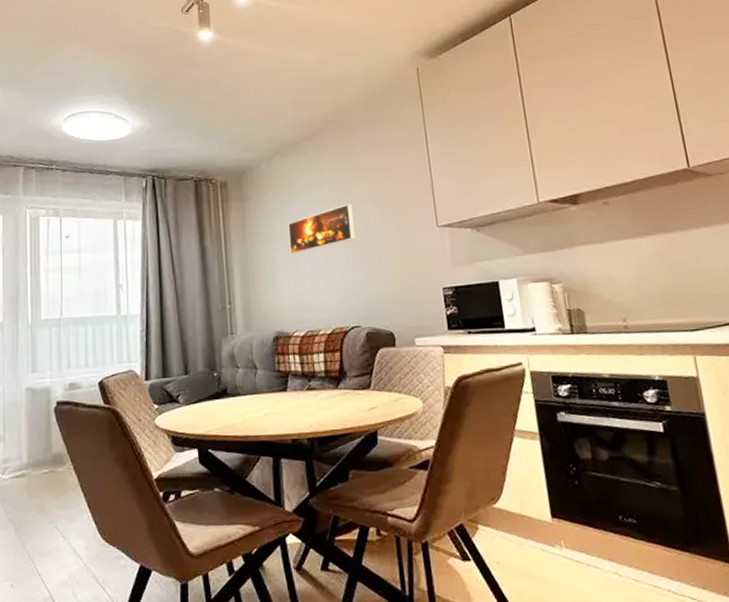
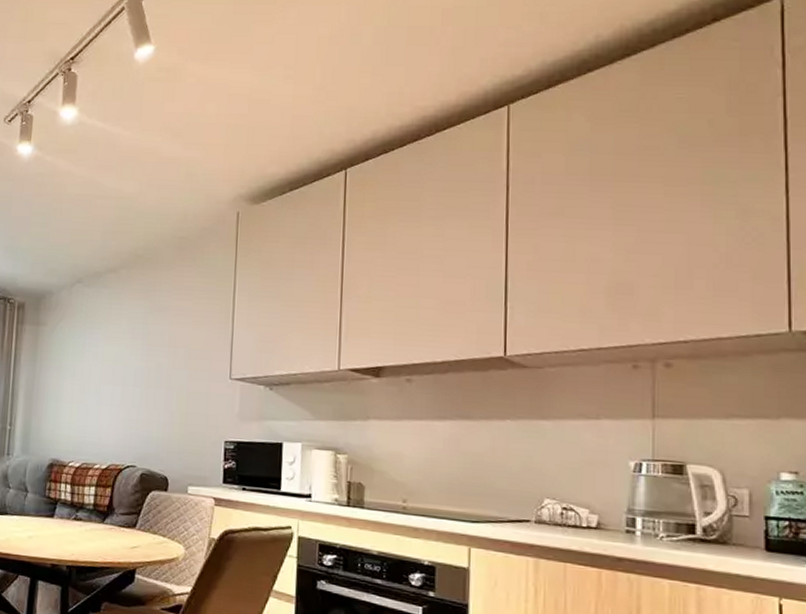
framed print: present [288,204,356,255] -> none [77,343,147,386]

